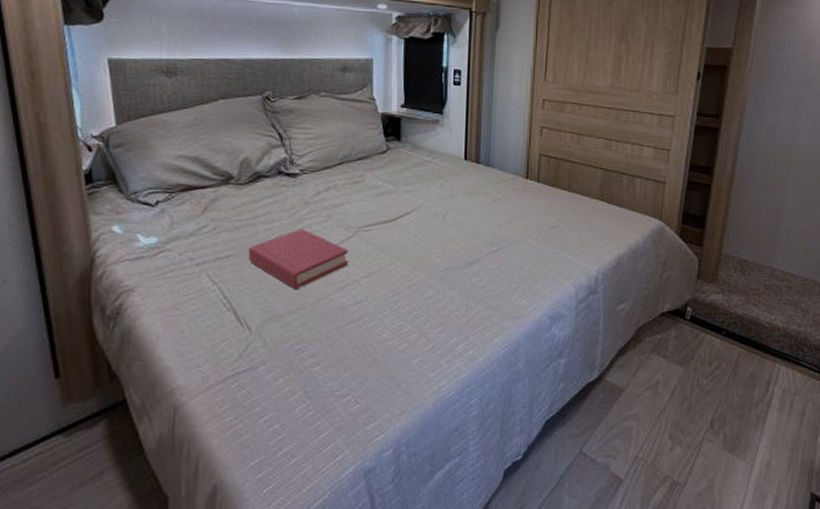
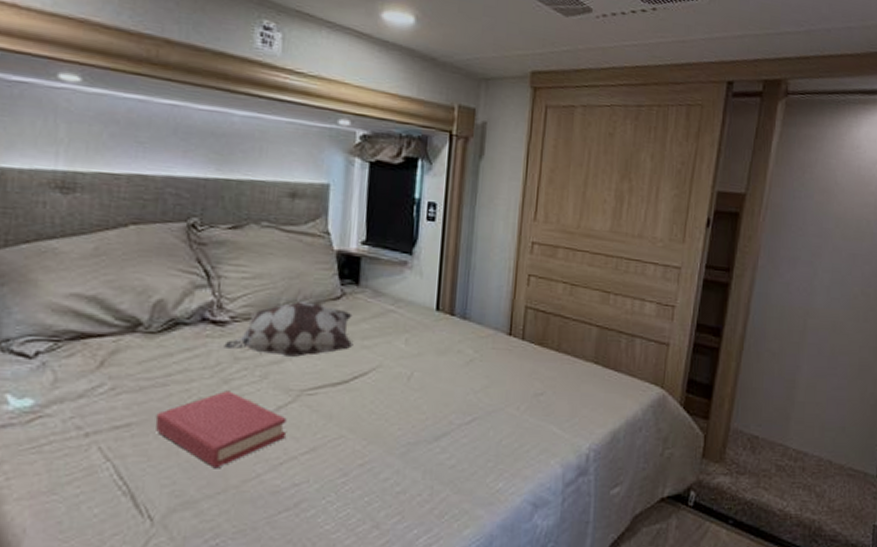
decorative pillow: none [296,155,398,201] -> present [223,300,353,357]

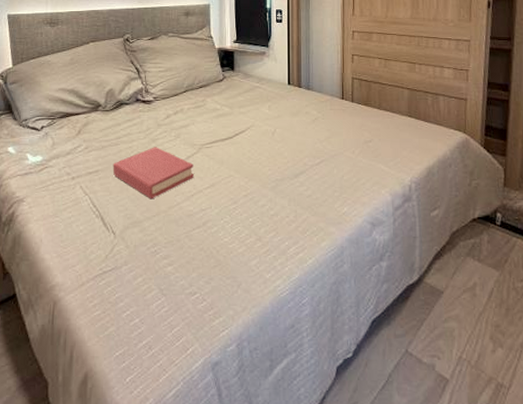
decorative pillow: present [223,300,353,357] -> none [151,83,234,122]

